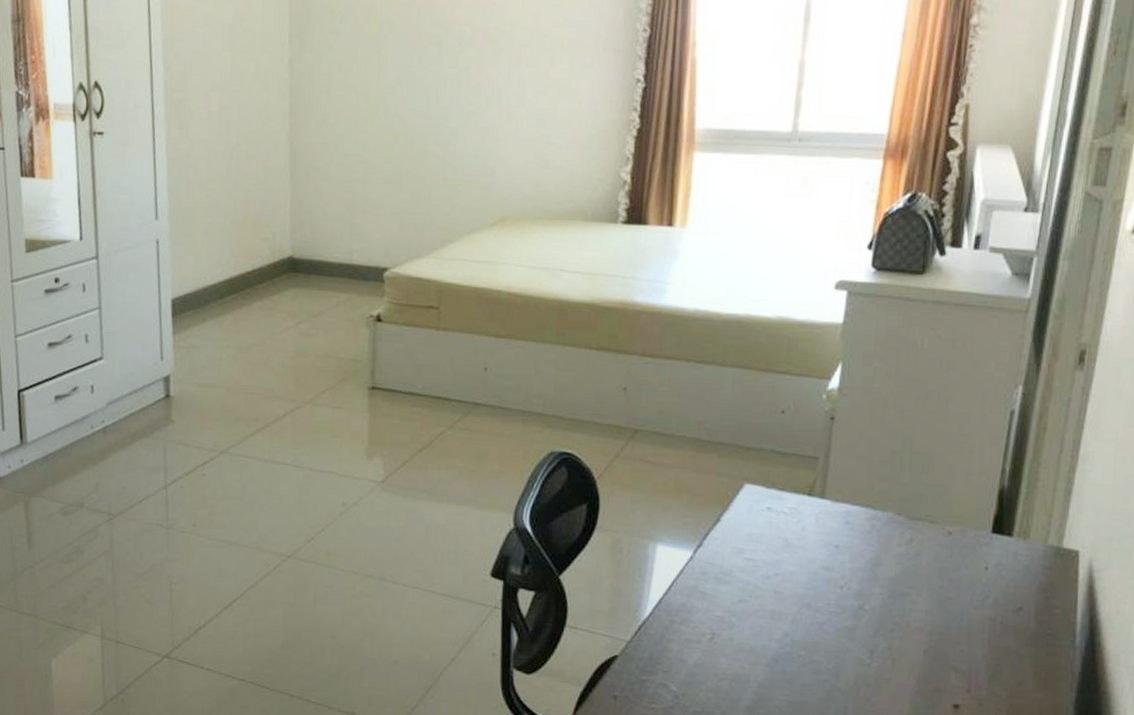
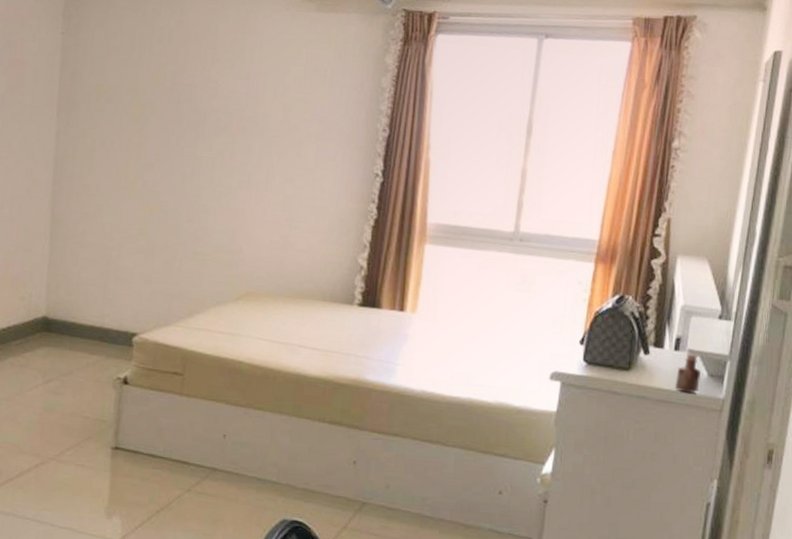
perfume bottle: none [974,251,1005,295] -> present [675,353,702,393]

